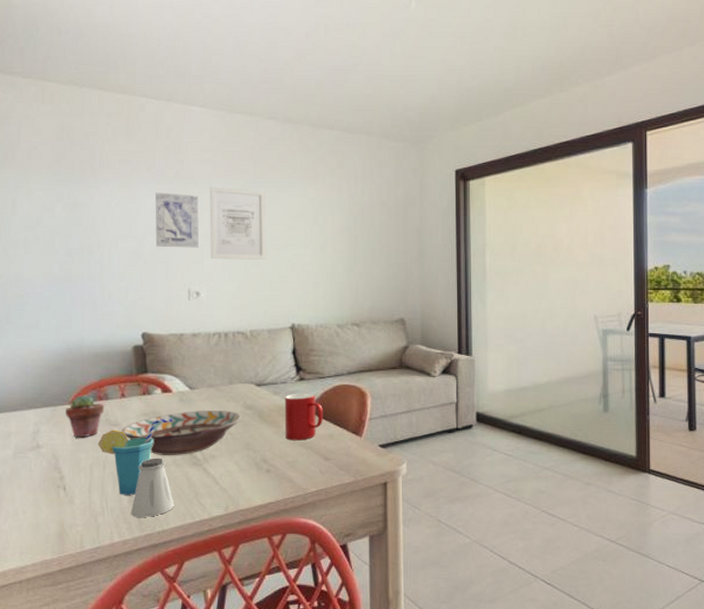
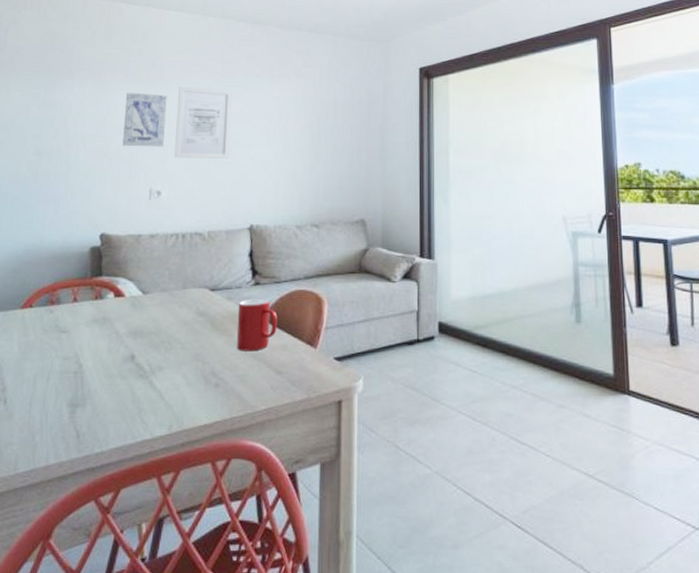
potted succulent: present [66,395,105,437] -> none [16,299,56,344]
cup: present [98,419,173,495] -> none [44,326,123,410]
decorative bowl: present [121,411,241,455] -> none [69,317,192,366]
saltshaker: present [130,458,175,518] -> none [69,368,116,437]

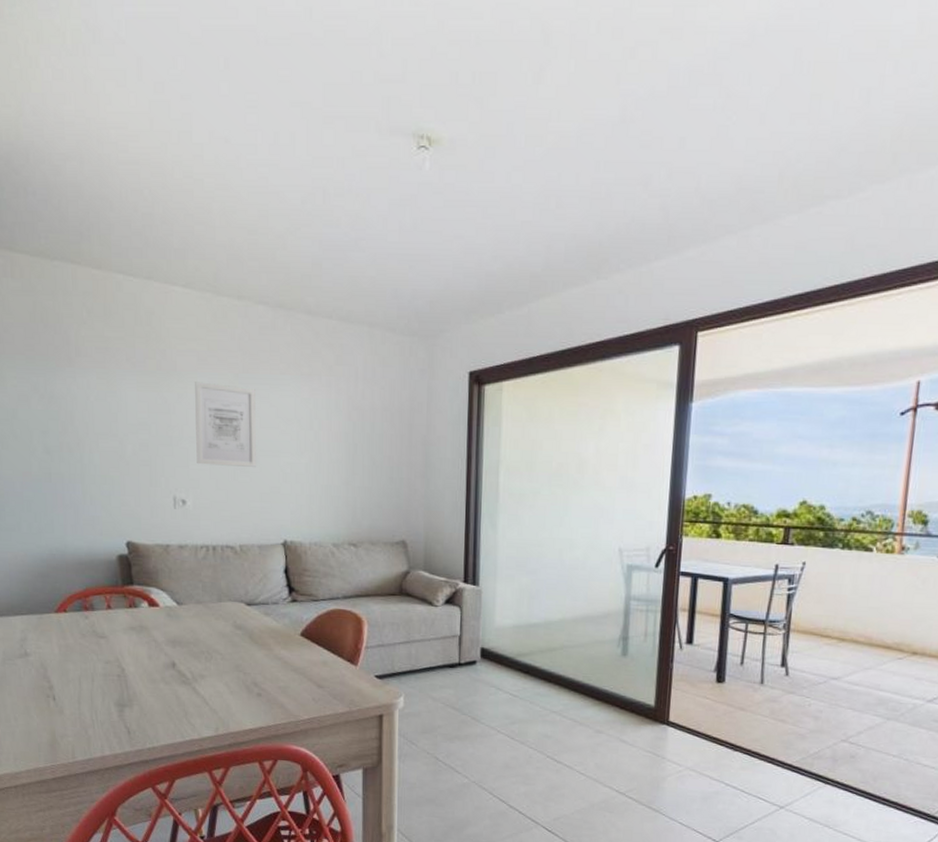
wall art: present [122,93,167,147] -> none [137,386,184,451]
cup: present [236,299,277,352] -> none [276,615,316,666]

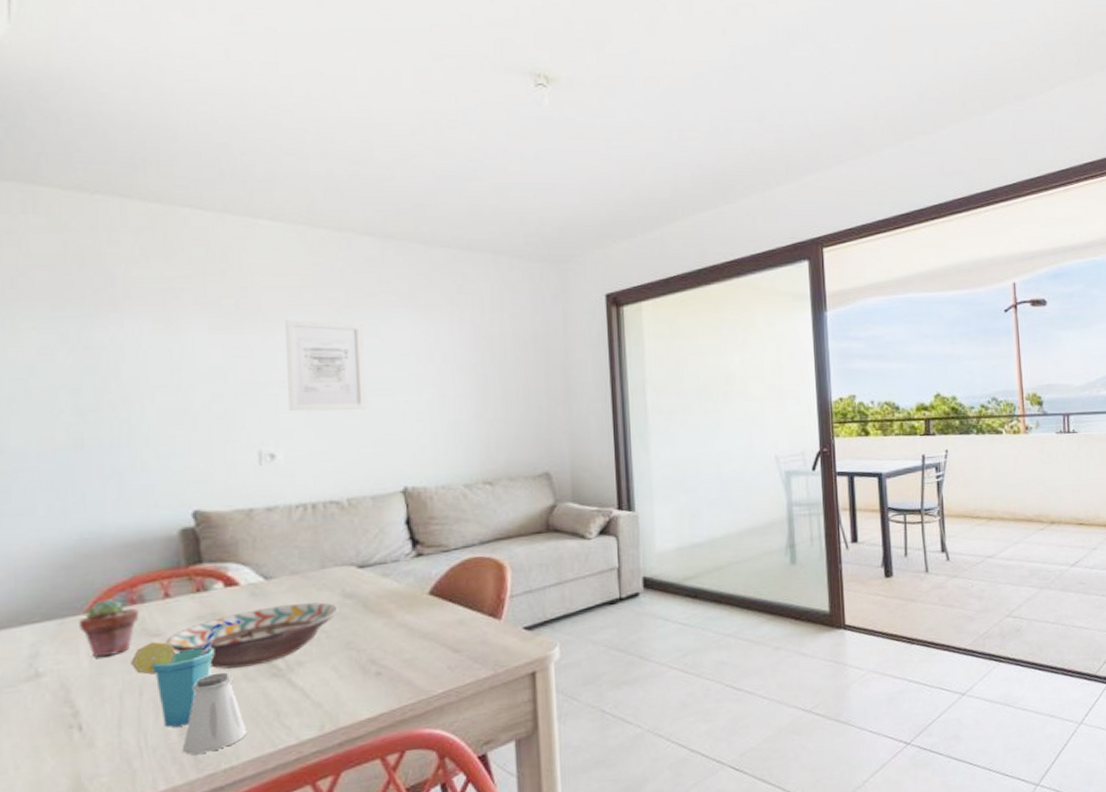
potted succulent: none [52,604,91,648] -> present [79,599,139,657]
cup: none [85,634,161,710] -> present [130,620,241,728]
decorative bowl: none [108,627,231,673] -> present [165,602,338,669]
saltshaker: none [120,673,164,734] -> present [182,672,247,755]

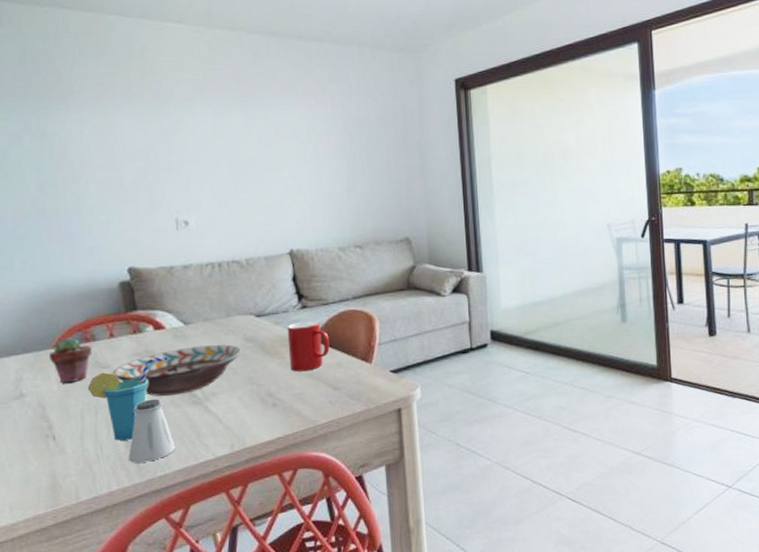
wall art: present [285,320,366,412] -> none [192,108,258,186]
cup: none [397,571,450,633] -> present [287,320,330,372]

